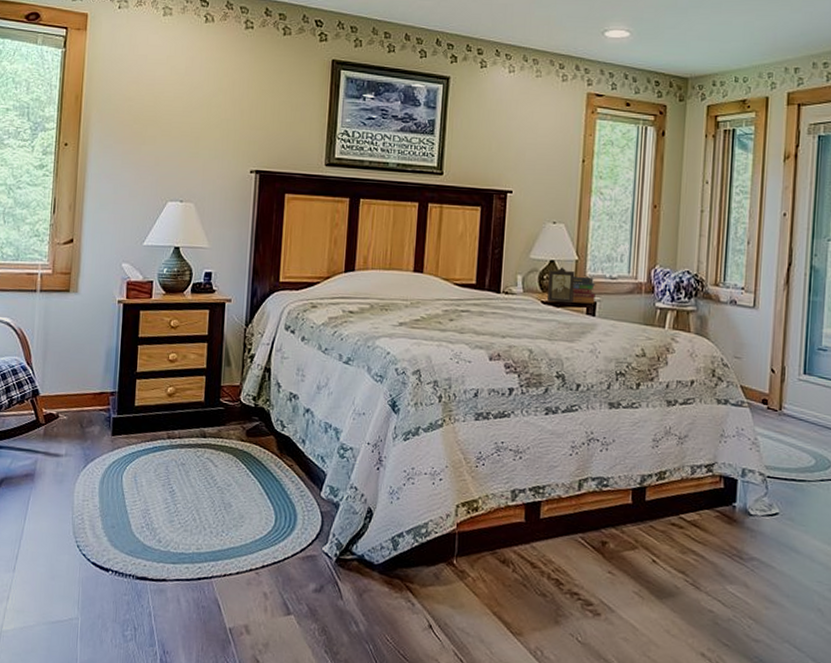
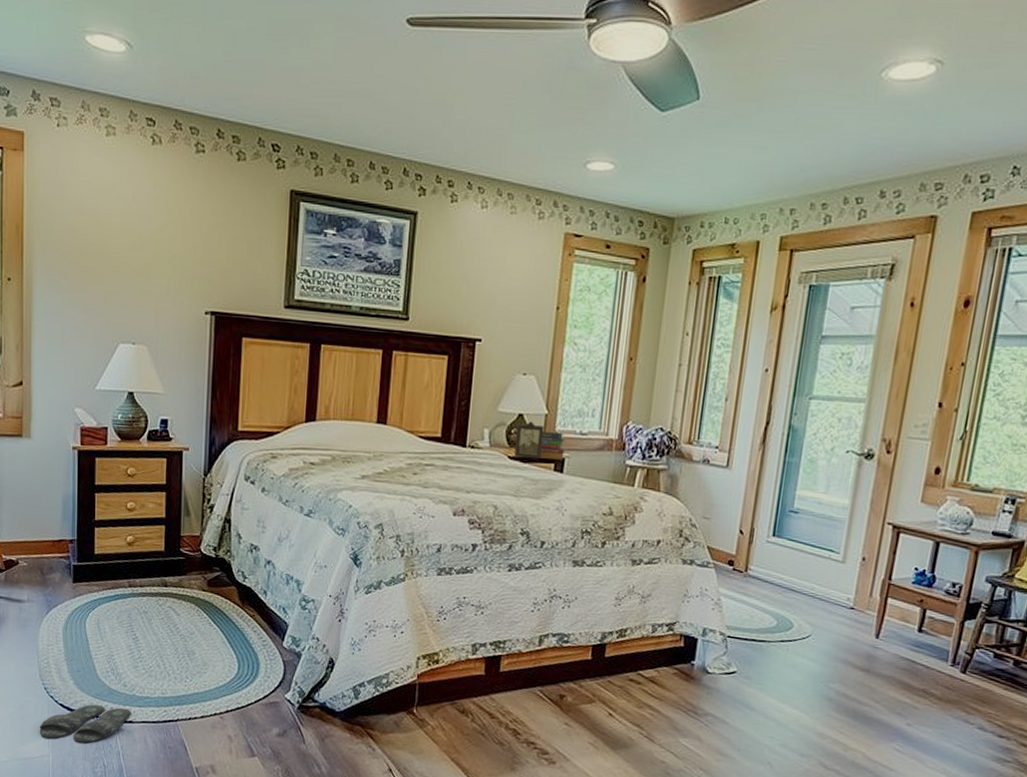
slippers: none [69,562,165,605] -> present [39,704,131,744]

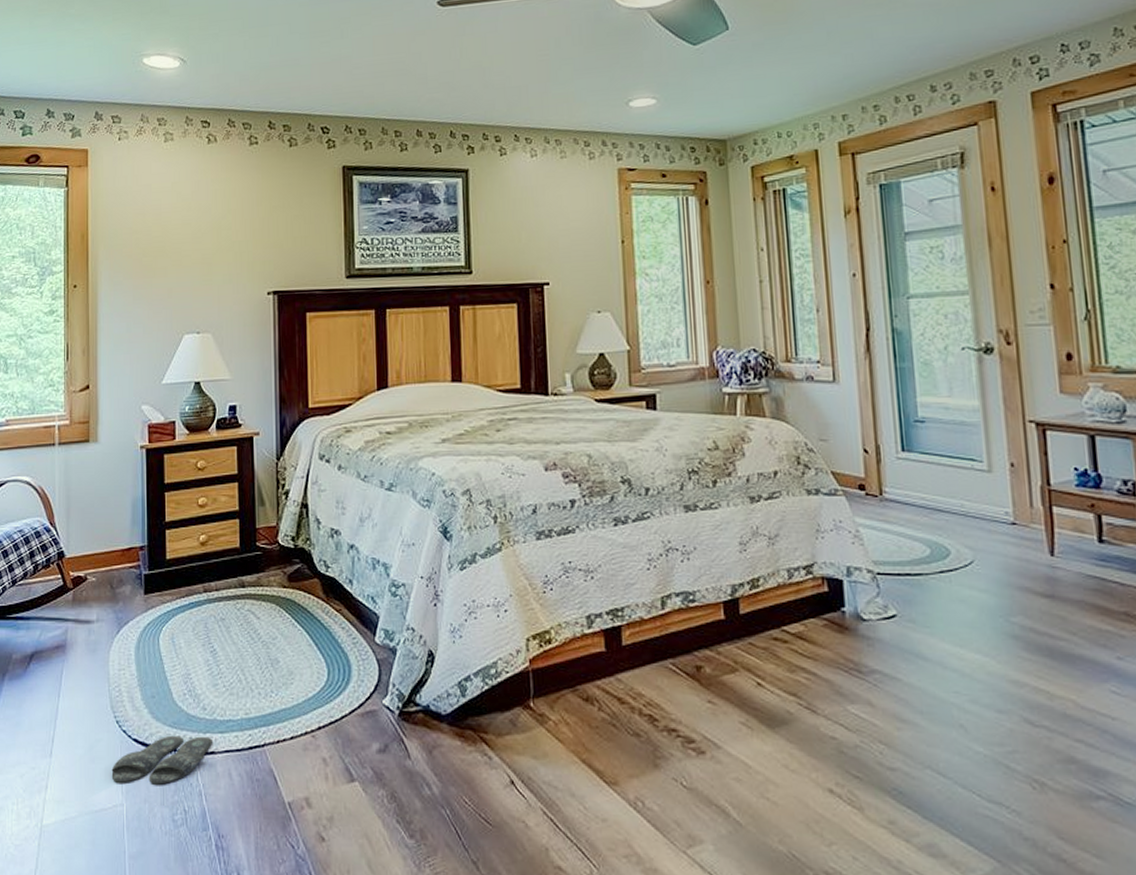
photo frame: present [514,421,544,460] -> none [600,359,630,400]
books: present [539,432,566,460] -> none [627,368,655,398]

